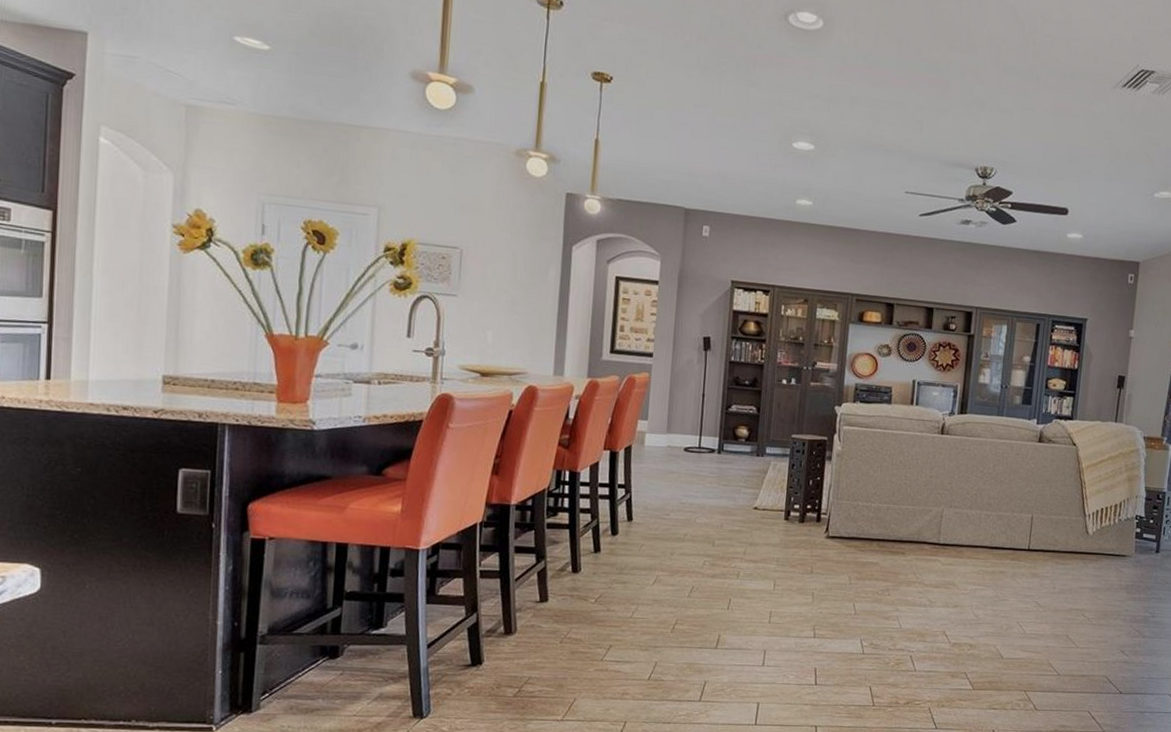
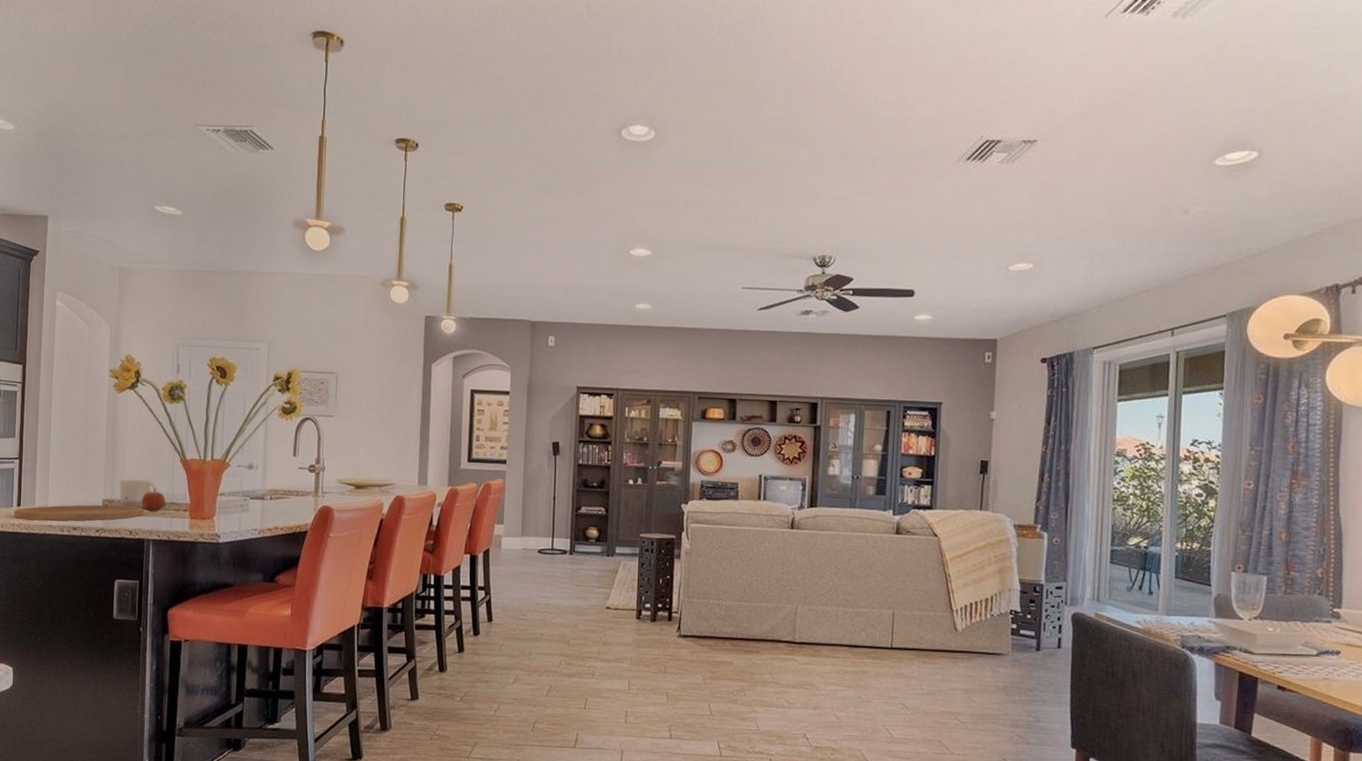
cutting board: none [40,380,218,400] -> present [13,505,144,522]
mug: none [185,353,236,387] -> present [119,479,158,508]
fruit: none [214,365,246,393] -> present [141,488,166,512]

